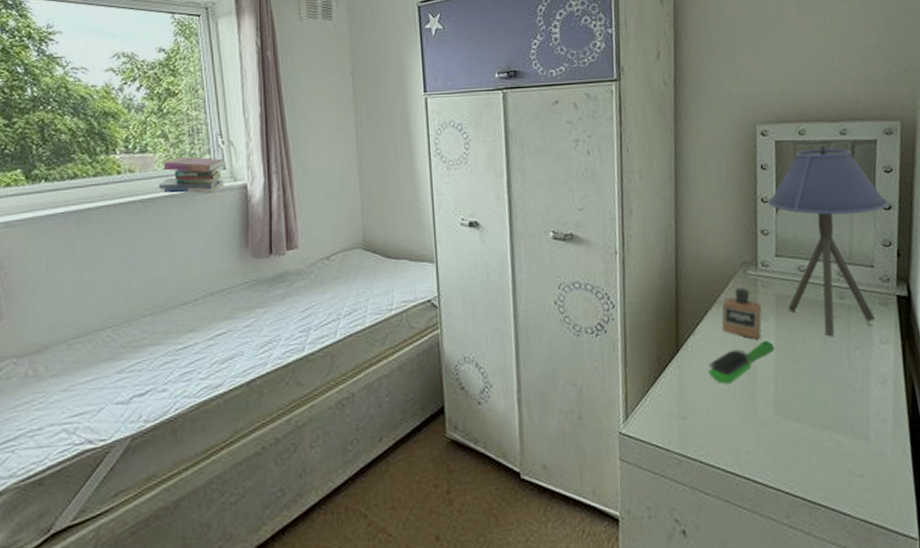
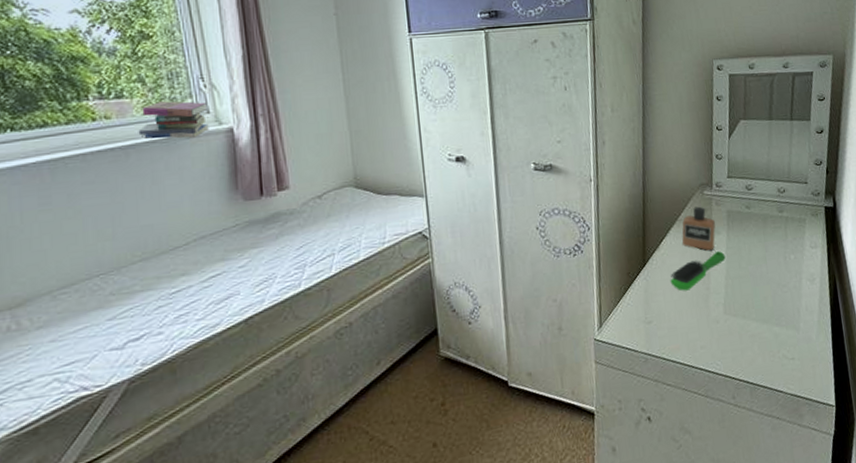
table lamp: present [767,146,889,337] -> none [721,78,821,246]

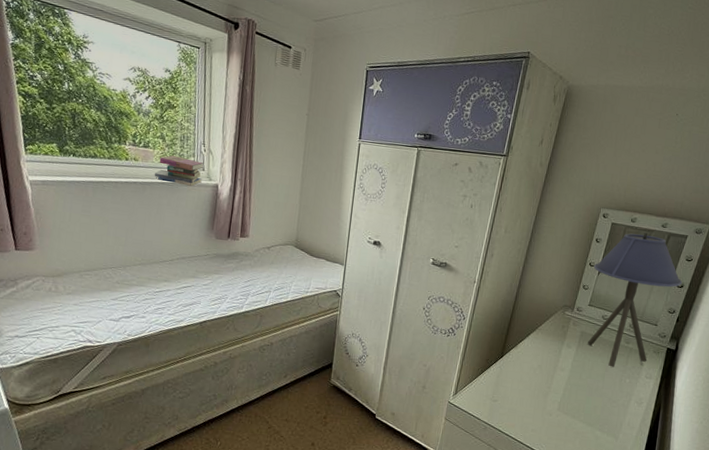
hairbrush: present [670,251,726,292] -> none [519,361,570,385]
perfume: present [681,206,716,251] -> none [536,322,569,359]
table lamp: none [721,78,821,246] -> present [588,233,682,367]

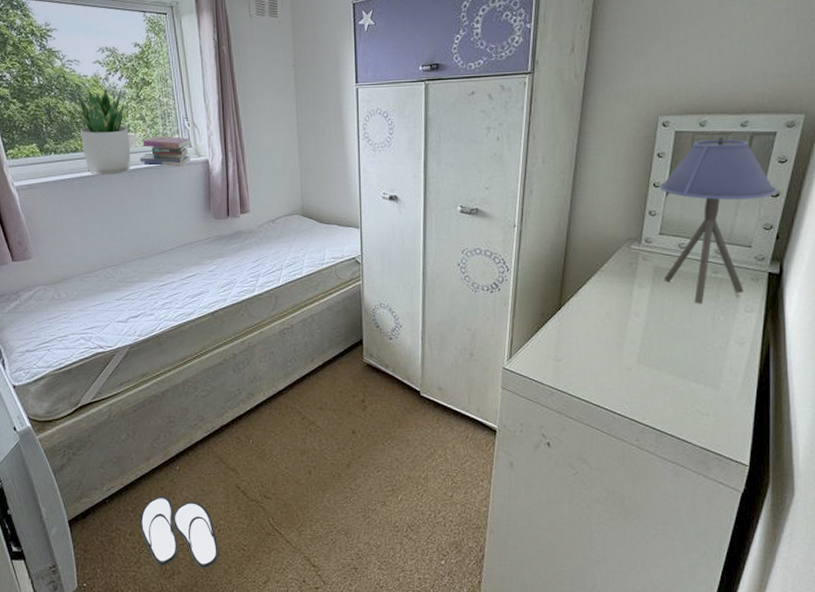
planter: none [100,101,149,185] -> present [75,85,131,175]

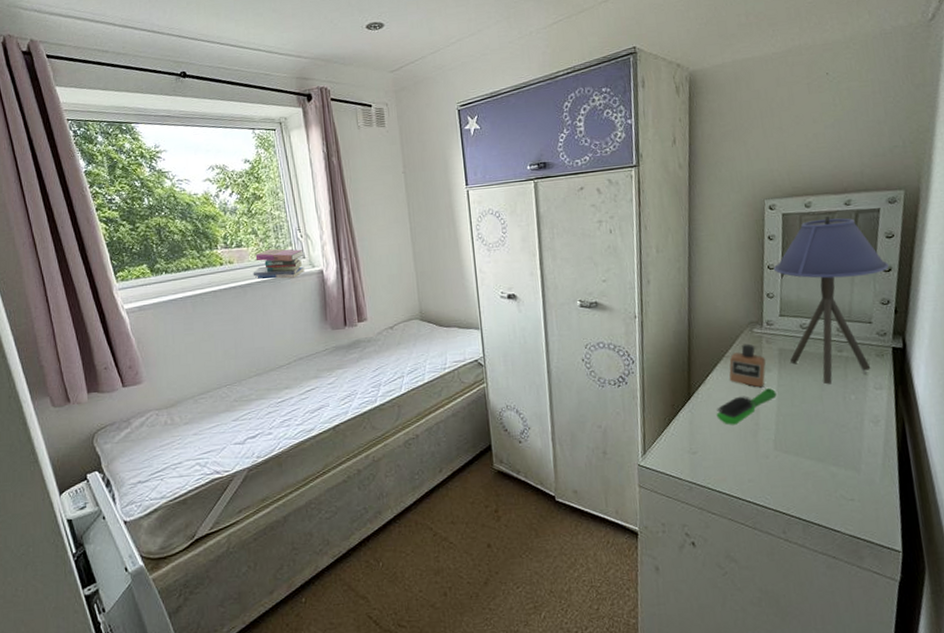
planter: present [75,85,131,175] -> none [186,201,244,292]
hairbrush: none [584,304,646,337] -> present [716,388,777,425]
perfume: none [601,259,640,303] -> present [729,343,767,388]

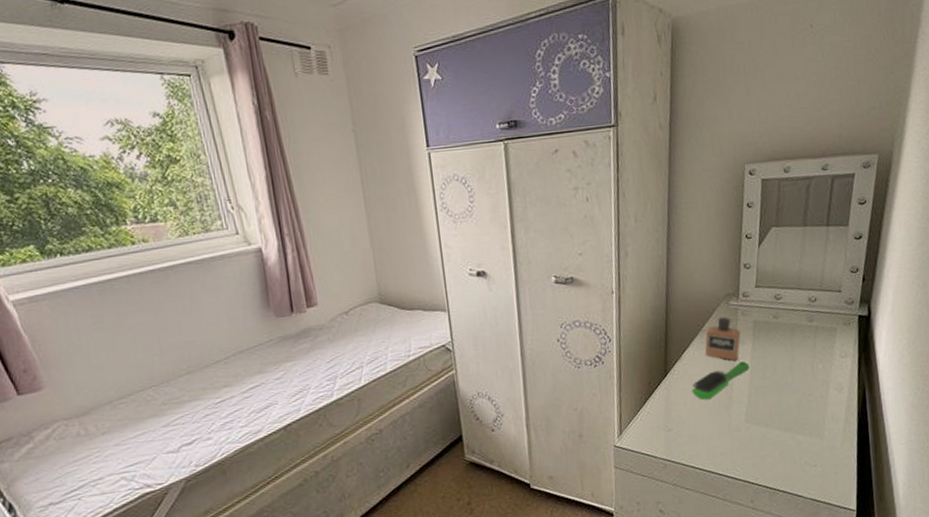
books: present [253,248,305,279] -> none [174,223,239,260]
table lamp: present [773,216,889,385] -> none [751,182,860,355]

